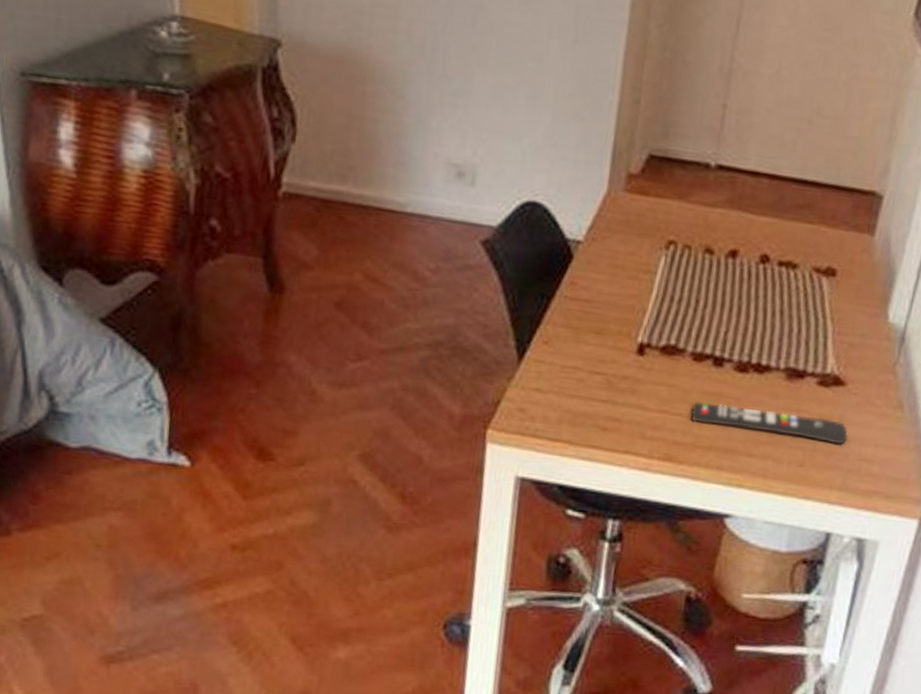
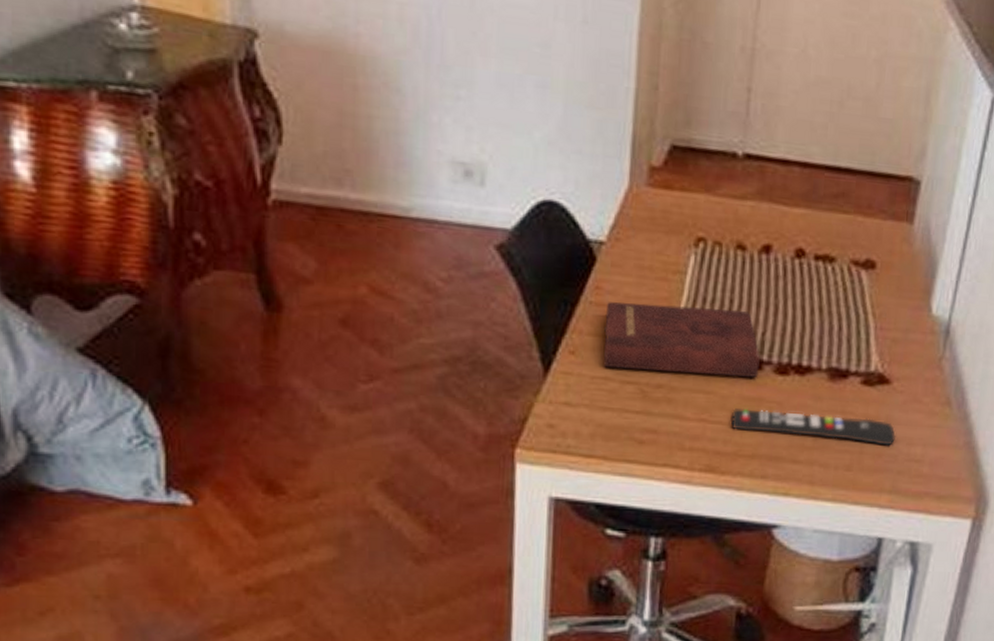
hardback book: none [574,297,722,373] -> present [603,302,760,377]

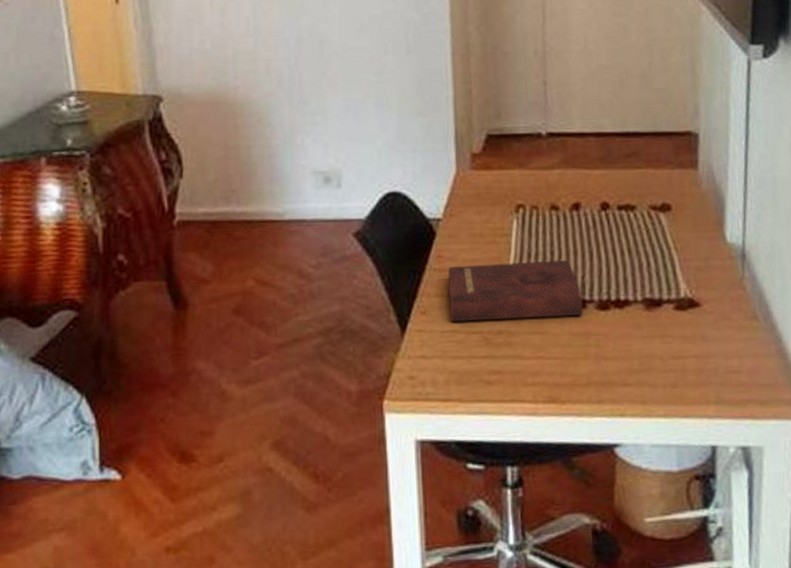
remote control: present [731,408,897,446] -> none [565,339,714,363]

